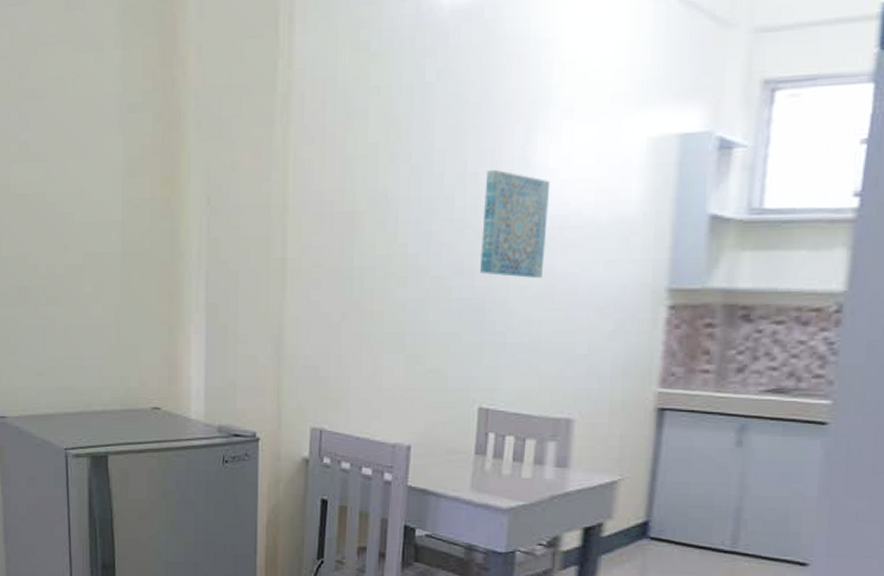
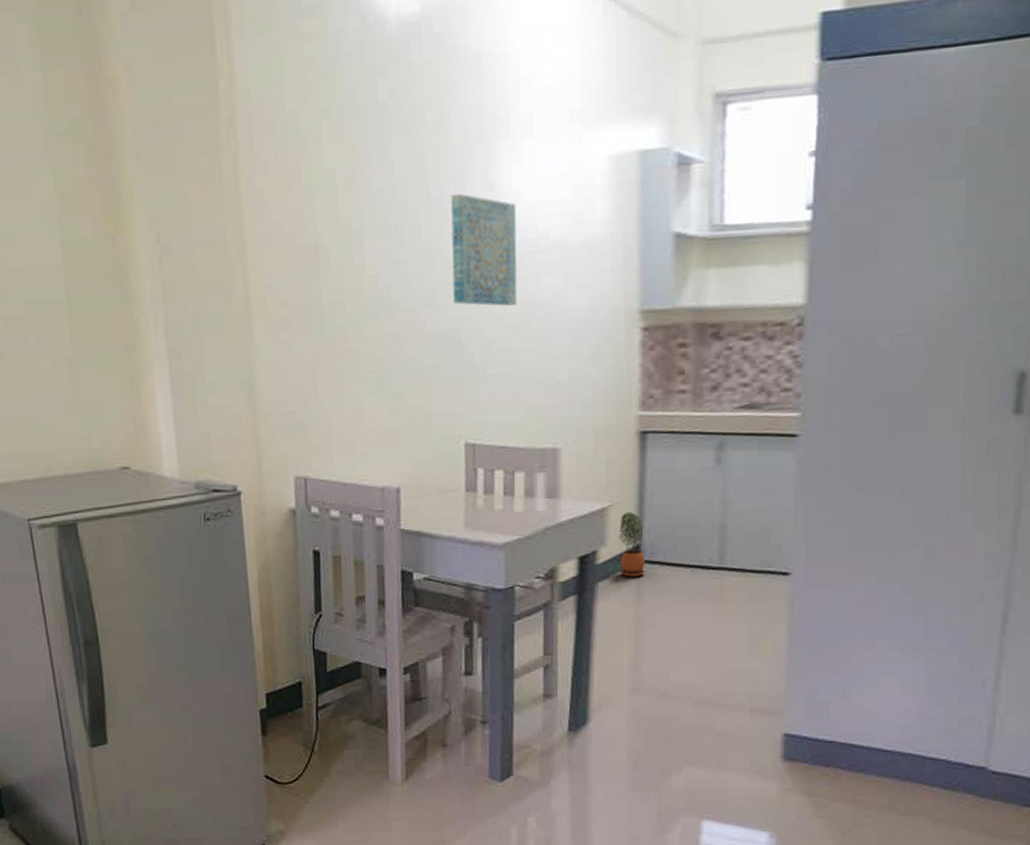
potted plant: none [625,487,653,553] -> present [619,511,645,577]

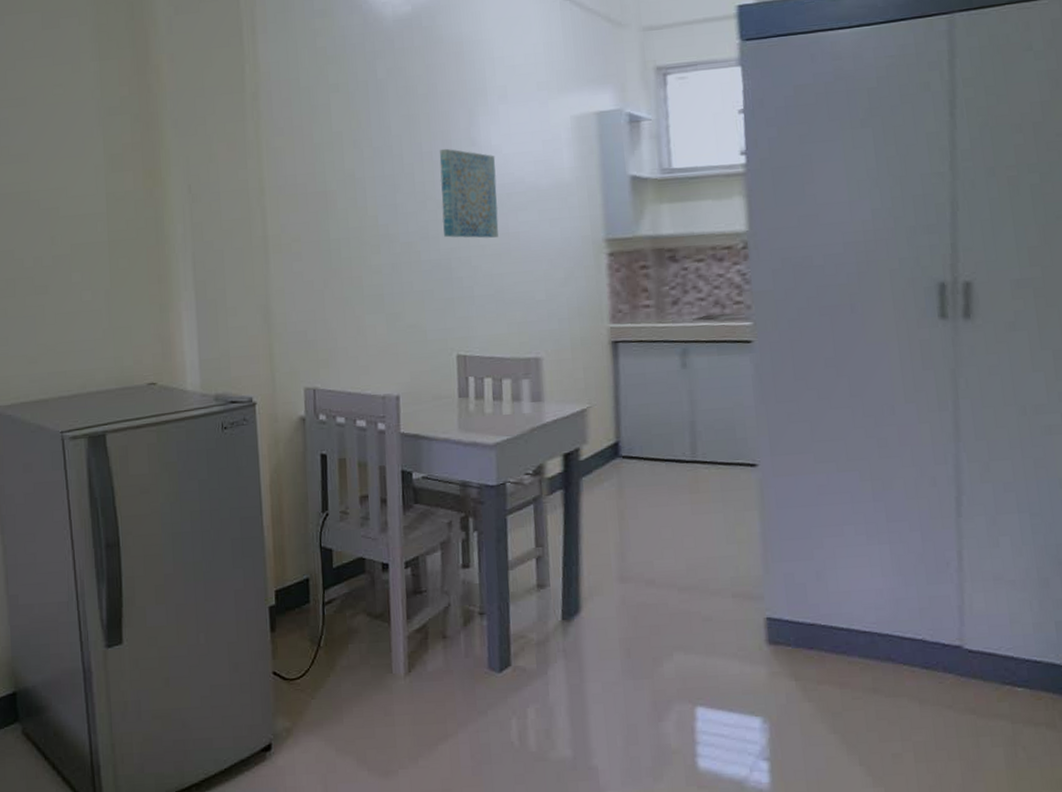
potted plant: present [619,511,645,577] -> none [599,412,625,472]

